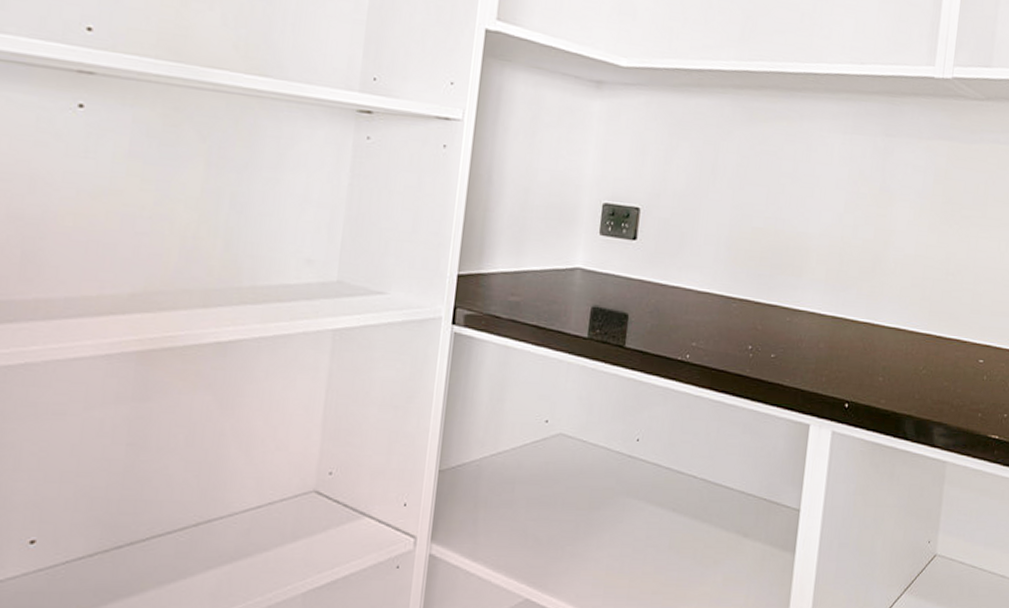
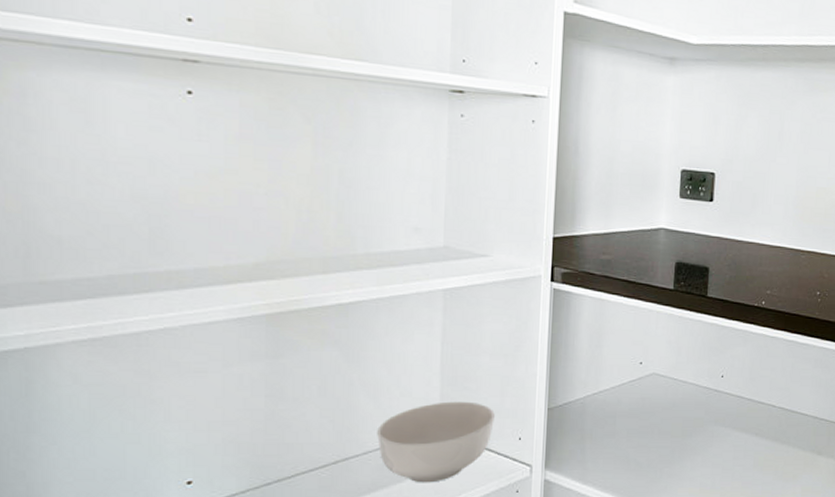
bowl: none [245,458,379,553] -> present [377,401,495,483]

